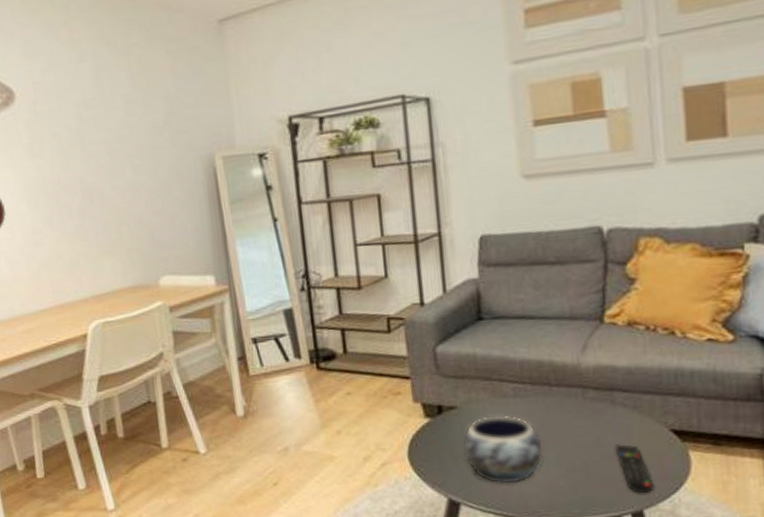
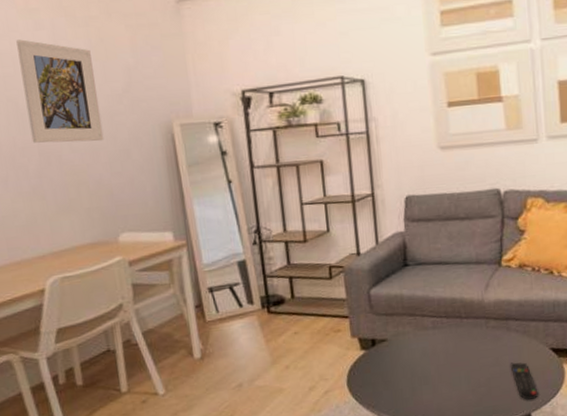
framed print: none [60,72,145,181] -> present [16,39,104,143]
decorative bowl: present [462,415,543,484] -> none [392,344,456,401]

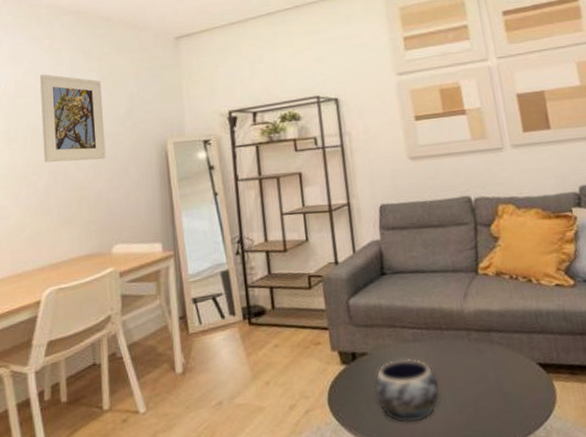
decorative bowl: none [392,344,456,401] -> present [373,358,441,423]
remote control: present [510,362,539,400] -> none [496,379,530,423]

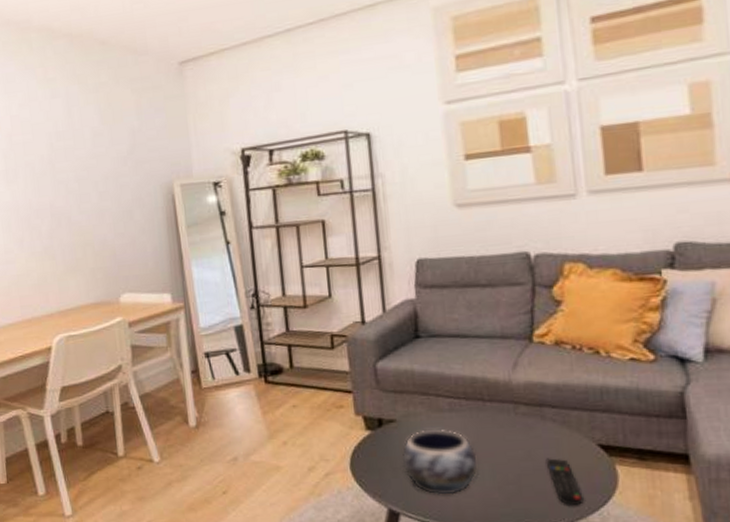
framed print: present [40,74,106,162] -> none [35,107,109,205]
remote control: none [496,379,530,423] -> present [545,458,584,505]

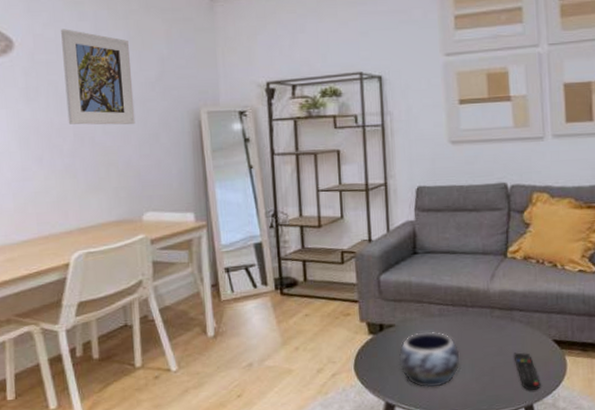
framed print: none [35,107,109,205] -> present [61,29,136,125]

